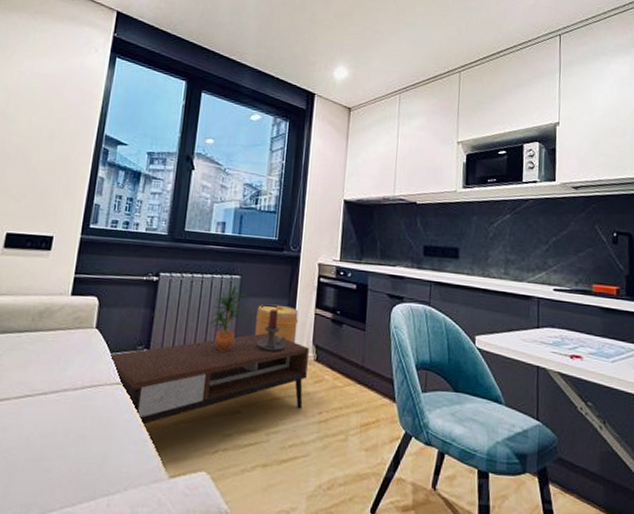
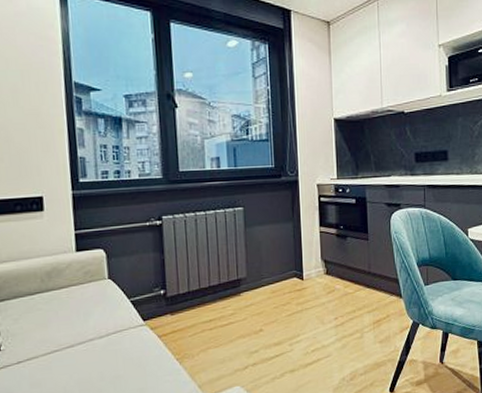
coffee table: present [110,332,309,426] -> none [129,255,319,359]
potted plant: present [209,284,248,351] -> none [220,216,253,280]
basket: present [255,304,299,343] -> none [264,229,305,262]
candle holder: present [257,308,285,352] -> none [269,233,295,273]

